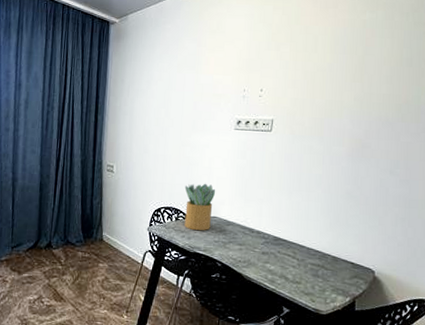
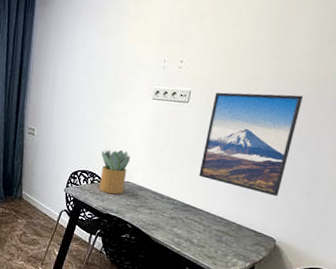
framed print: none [288,119,387,224] -> present [198,92,303,196]

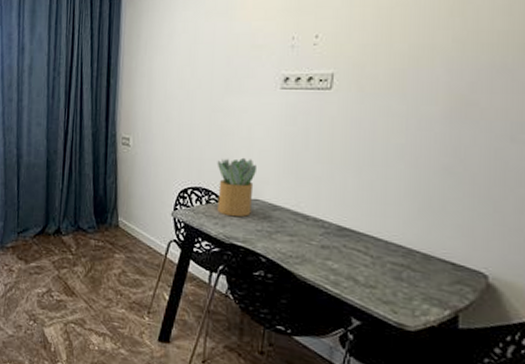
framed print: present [198,92,303,196] -> none [356,65,504,211]

